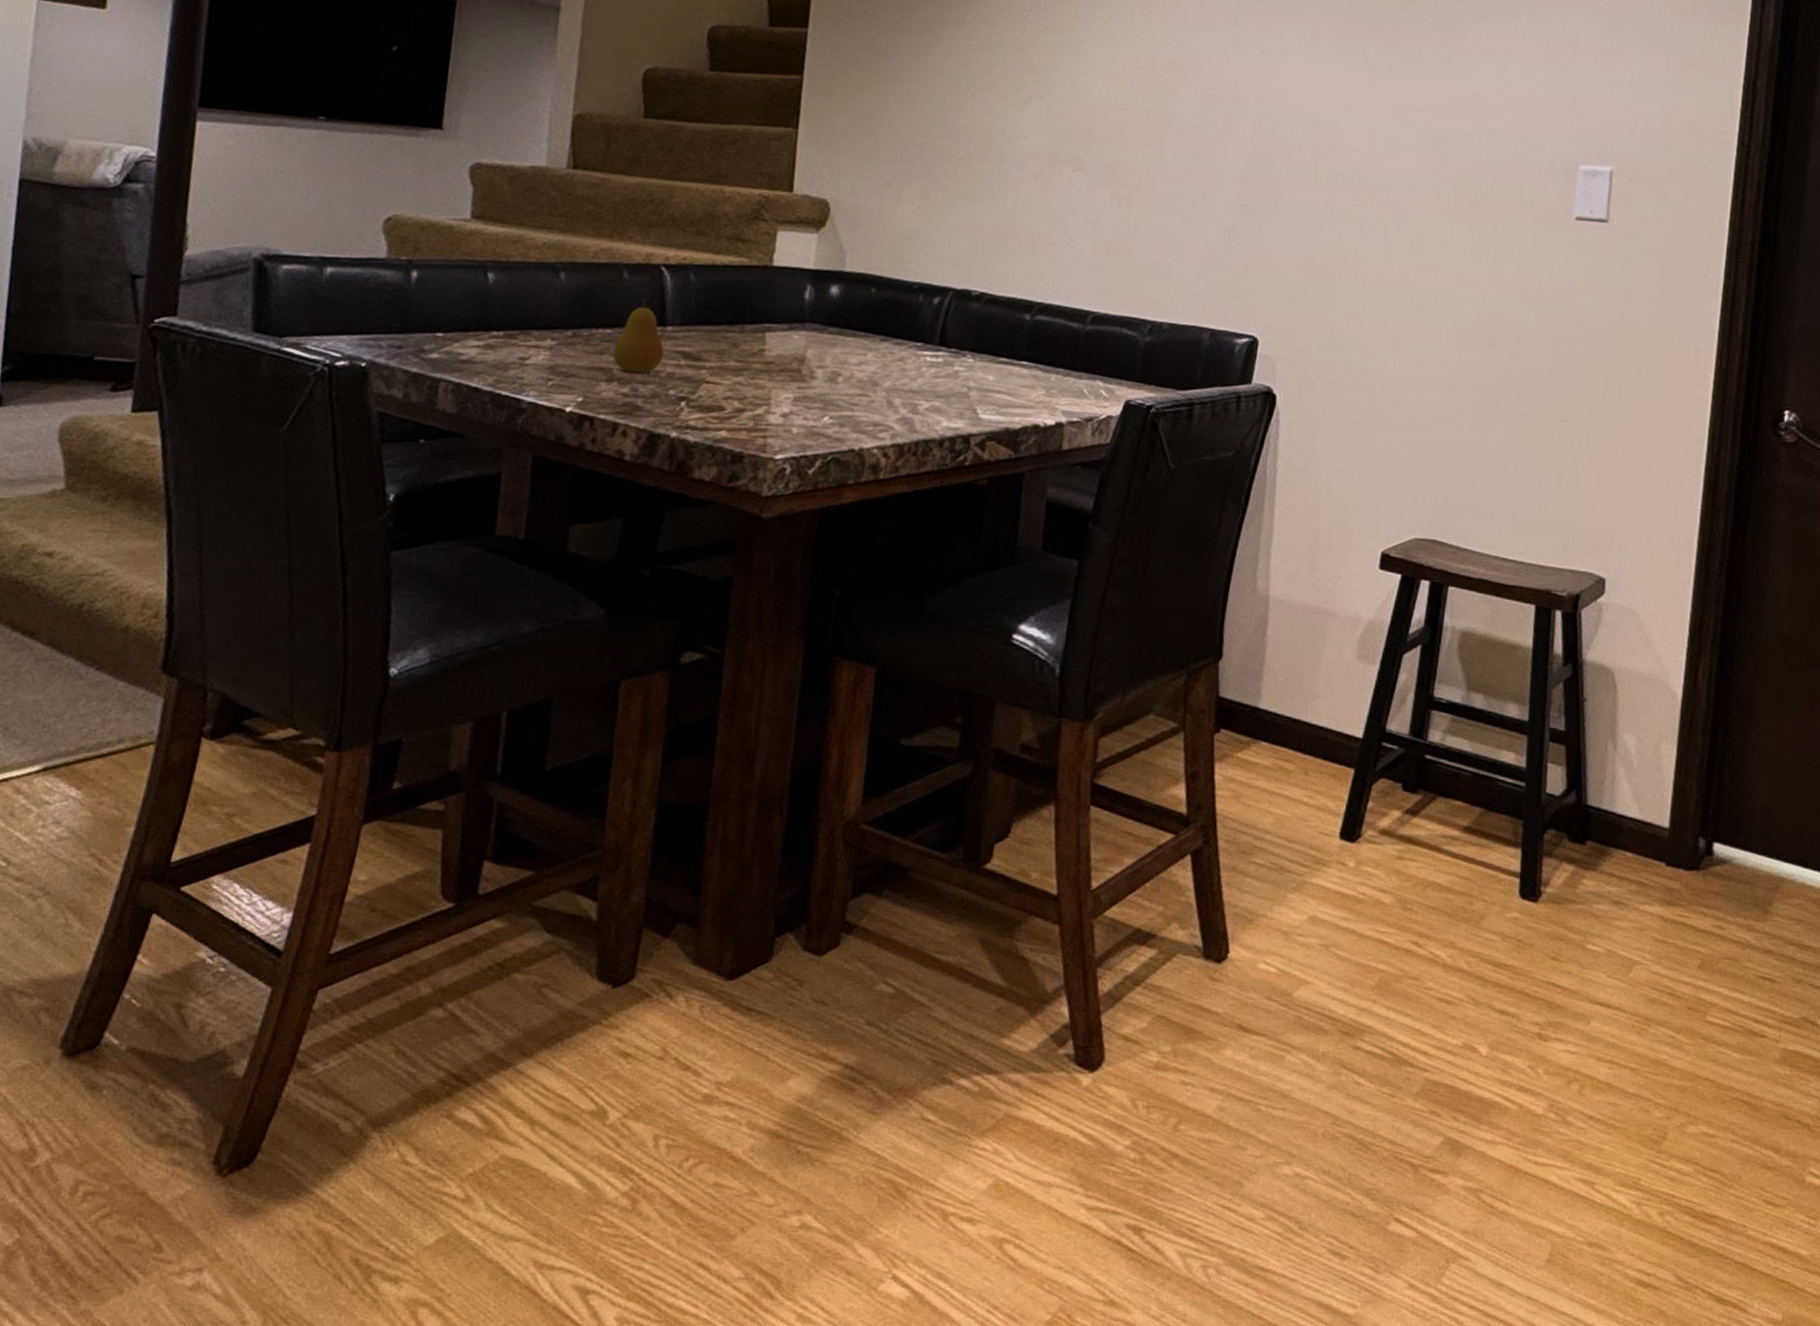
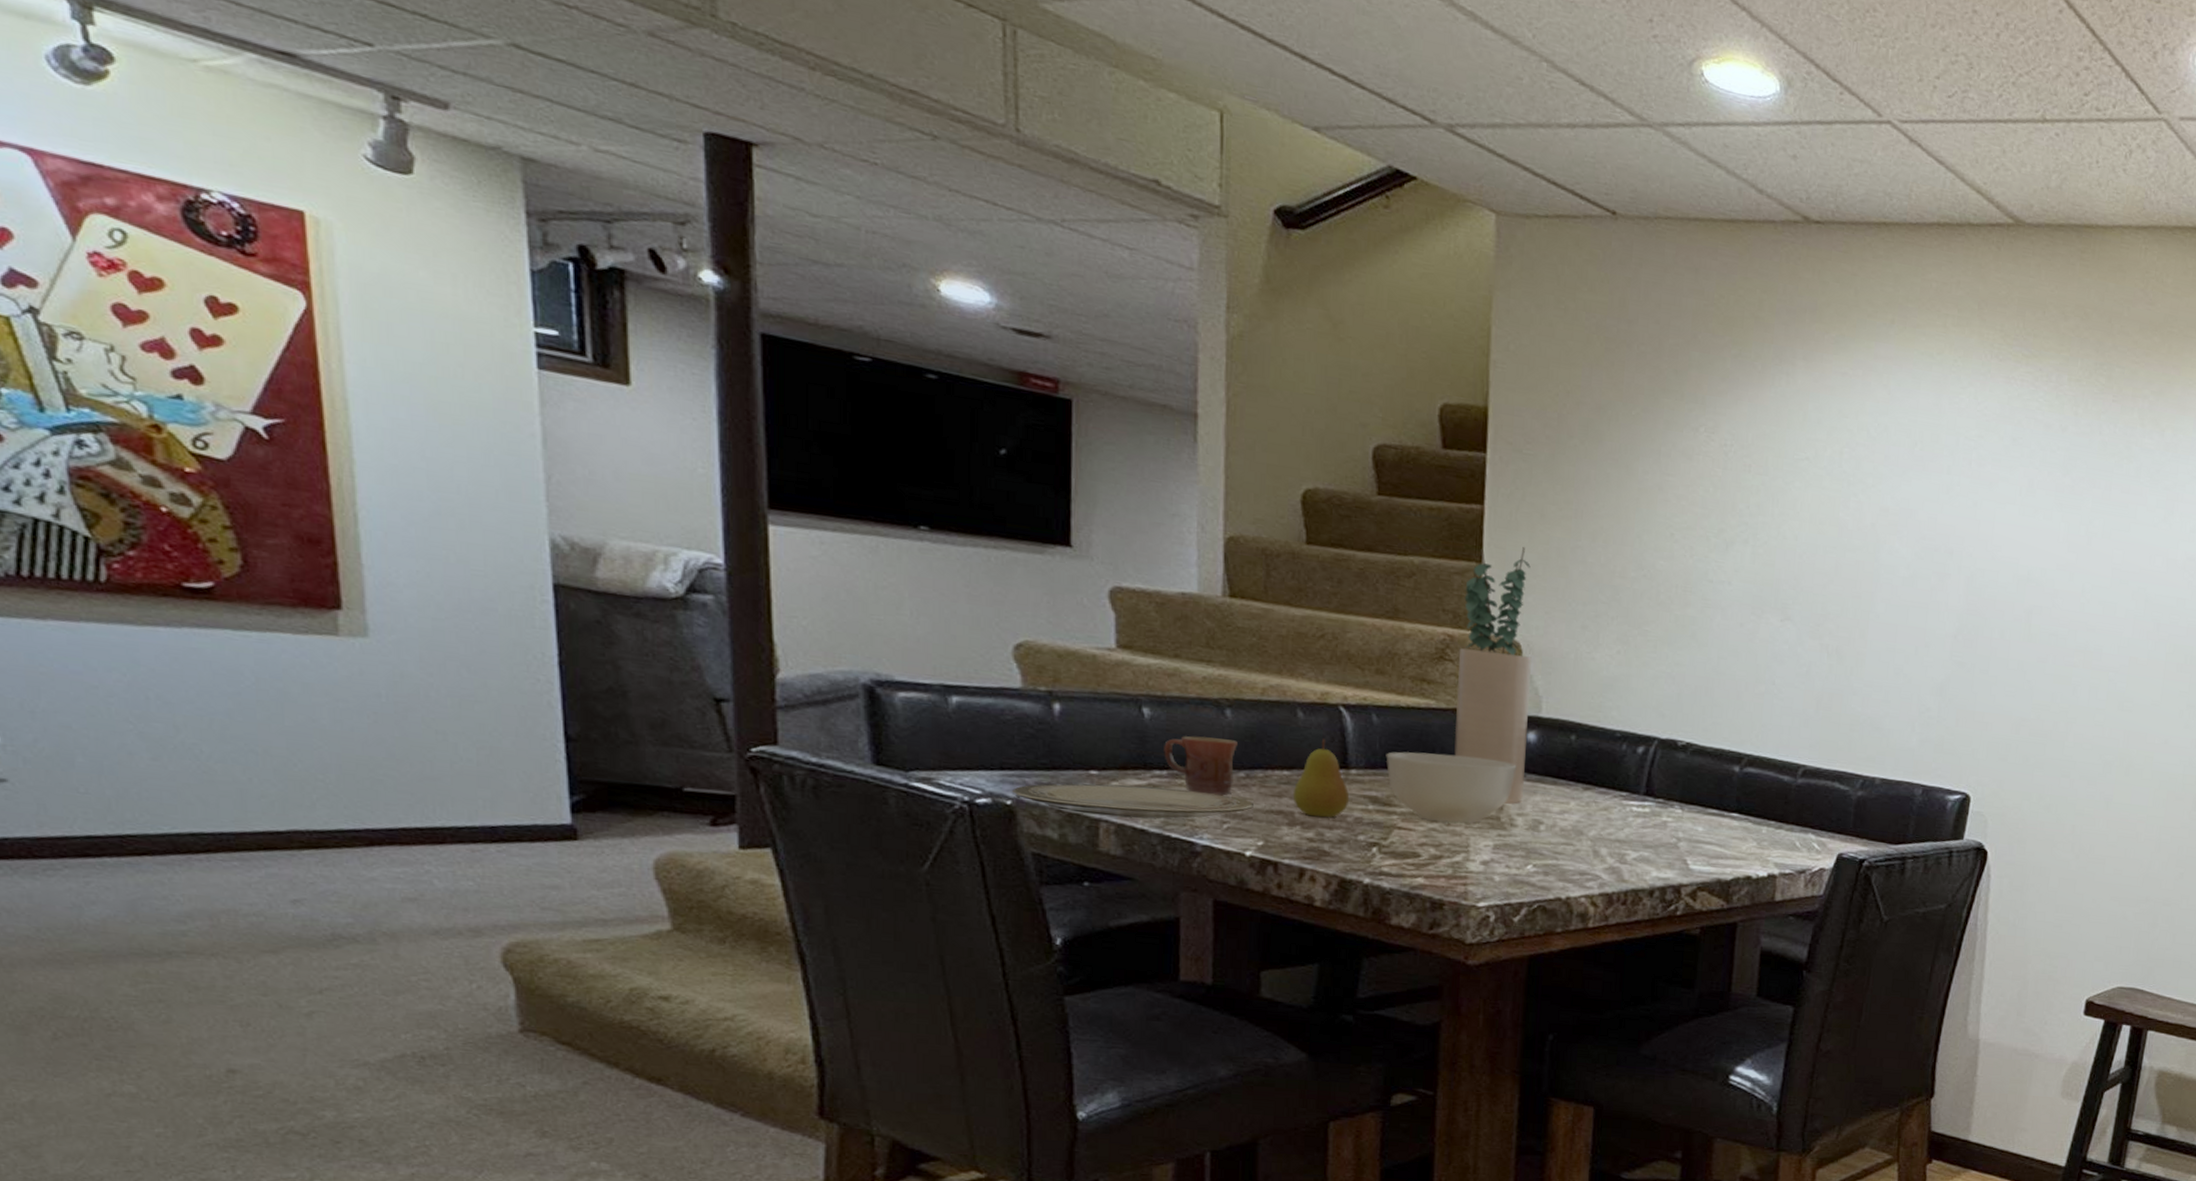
plate: none [366,345,577,377] -> present [1011,783,1253,819]
mug: none [502,298,568,355] -> present [1164,736,1238,796]
bowl: none [699,308,820,376] -> present [1386,751,1517,823]
vase: none [762,111,842,357] -> present [1454,546,1532,805]

